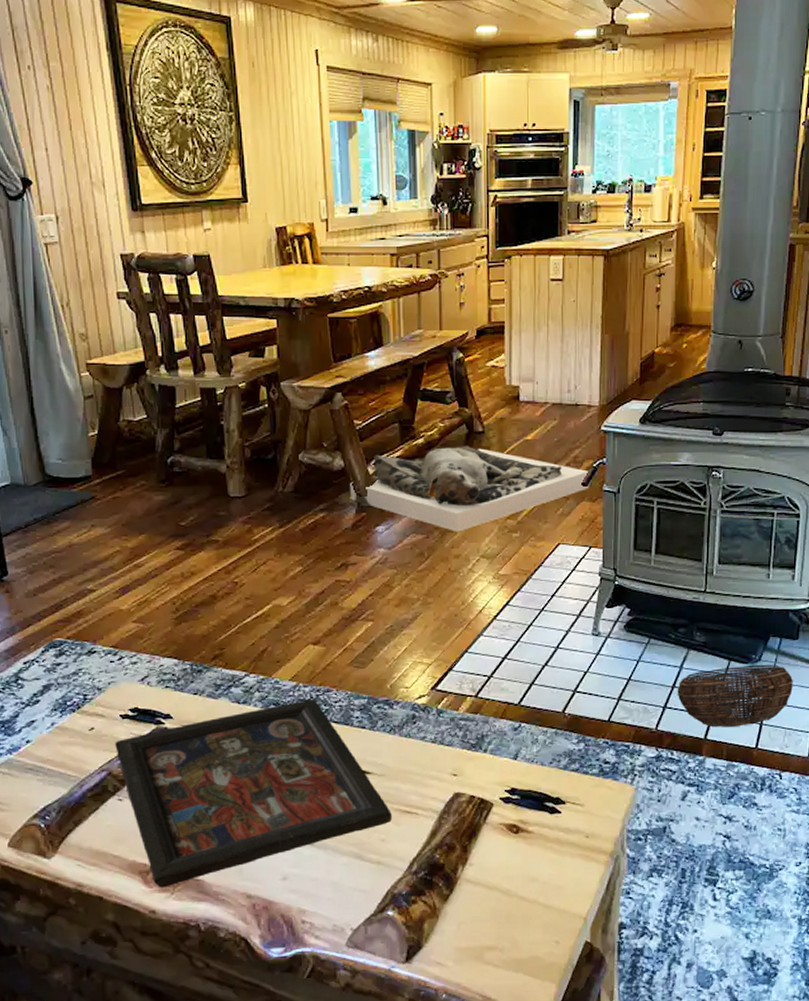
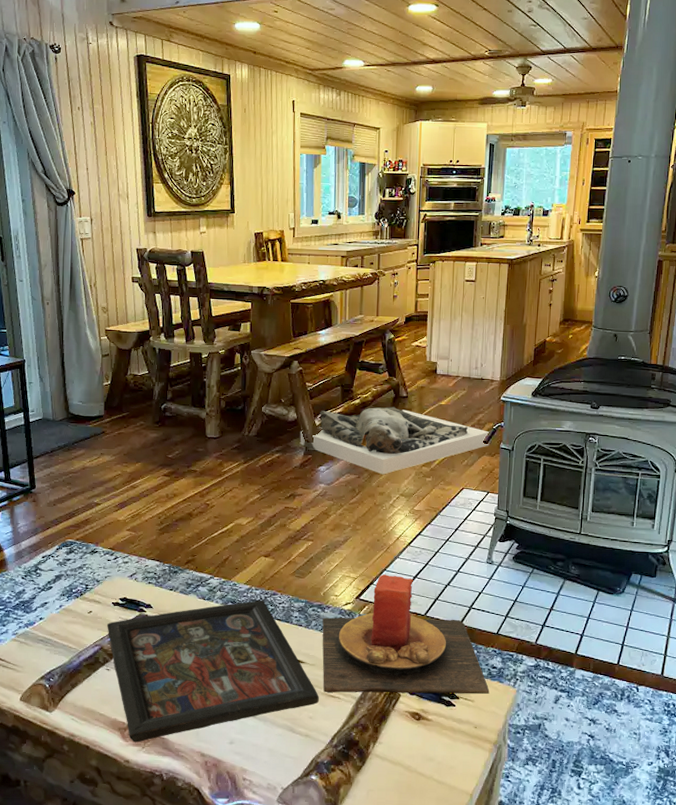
candle: none [391,656,602,808] -> present [322,574,490,694]
basket: present [677,664,794,728] -> none [554,595,651,647]

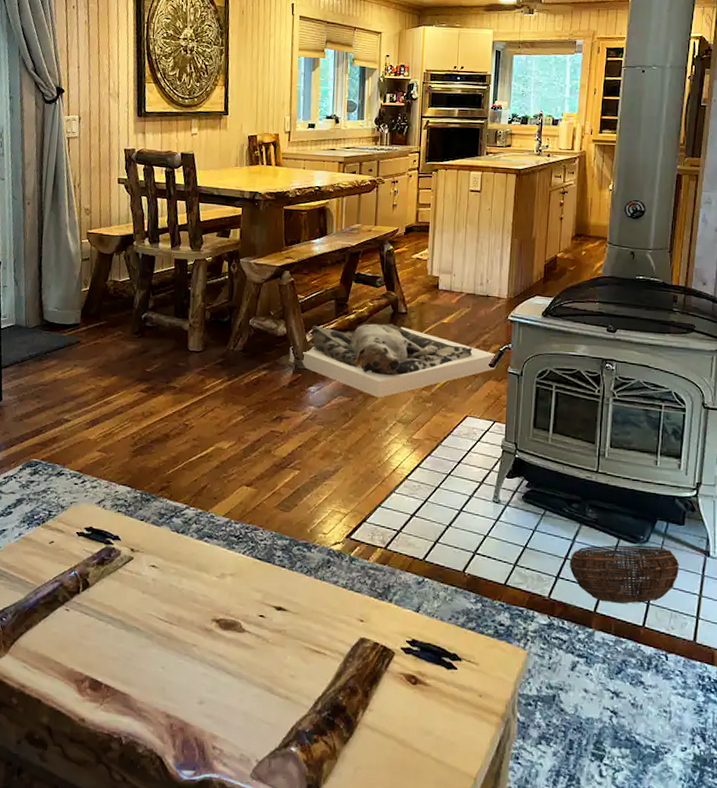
decorative tray: present [107,599,319,743] -> none [69,535,302,698]
candle: present [322,574,490,694] -> none [307,510,496,656]
basket: none [554,595,651,647] -> present [569,545,680,605]

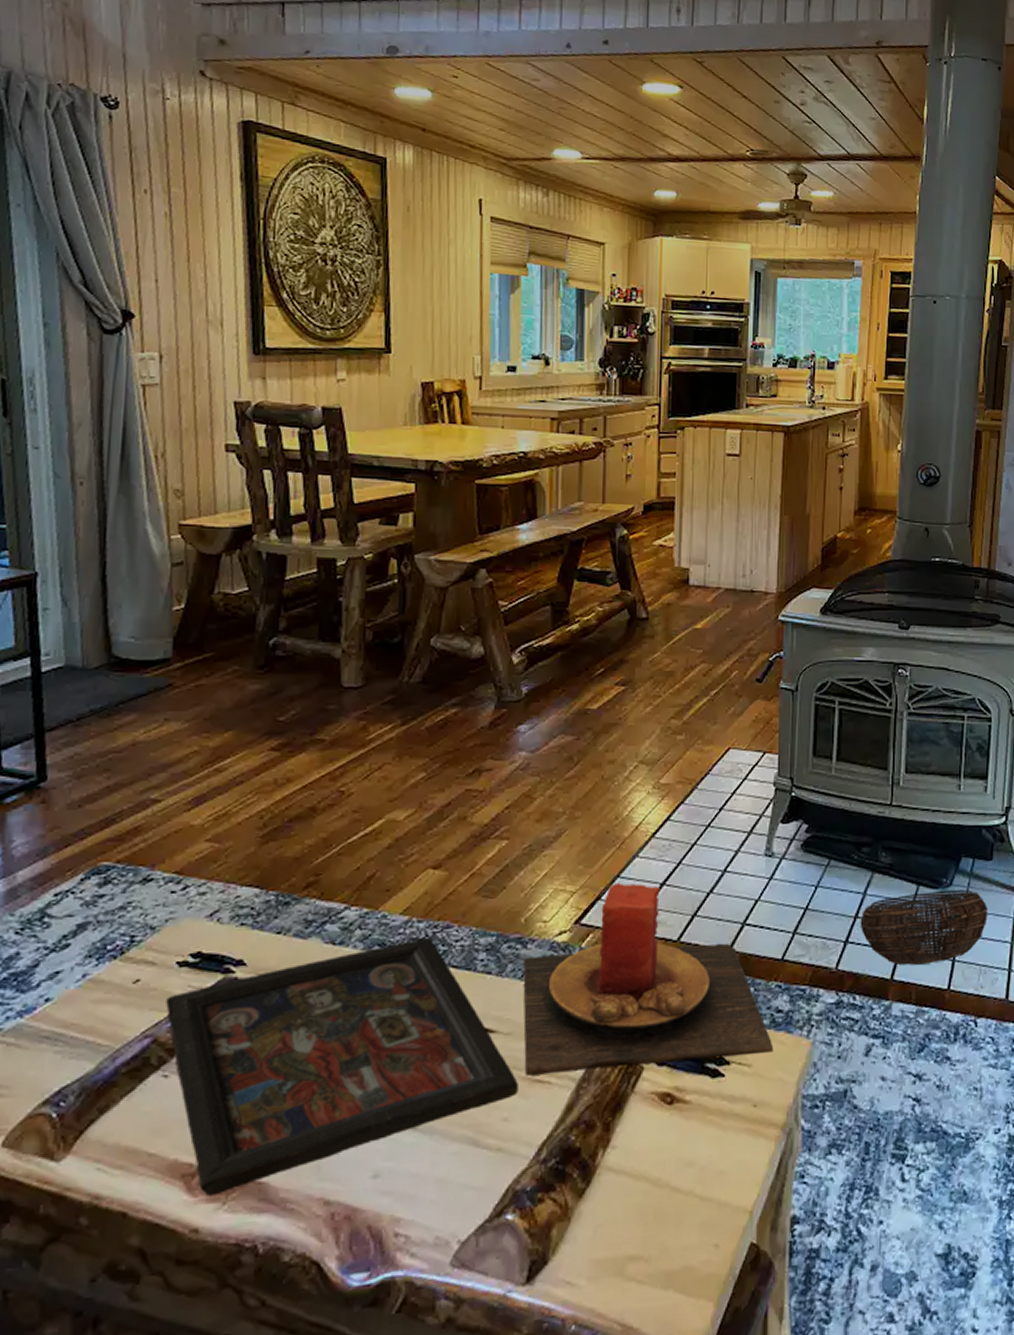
decorative tray: none [69,535,302,698] -> present [166,937,518,1197]
dog bed: present [289,323,496,398] -> none [489,633,765,734]
candle: none [307,510,496,656] -> present [523,882,774,1076]

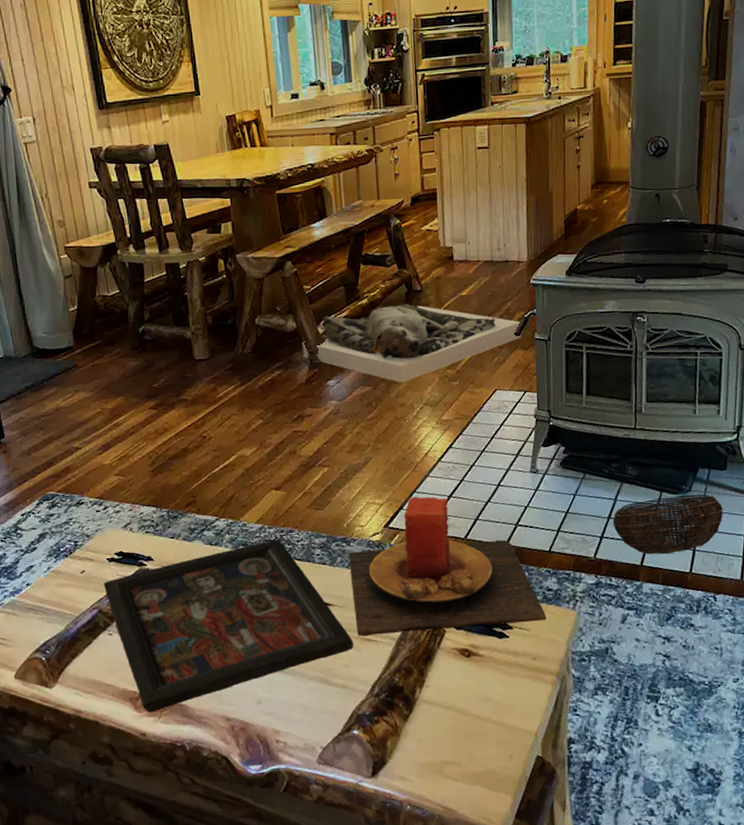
dog bed: none [489,633,765,734] -> present [302,303,522,383]

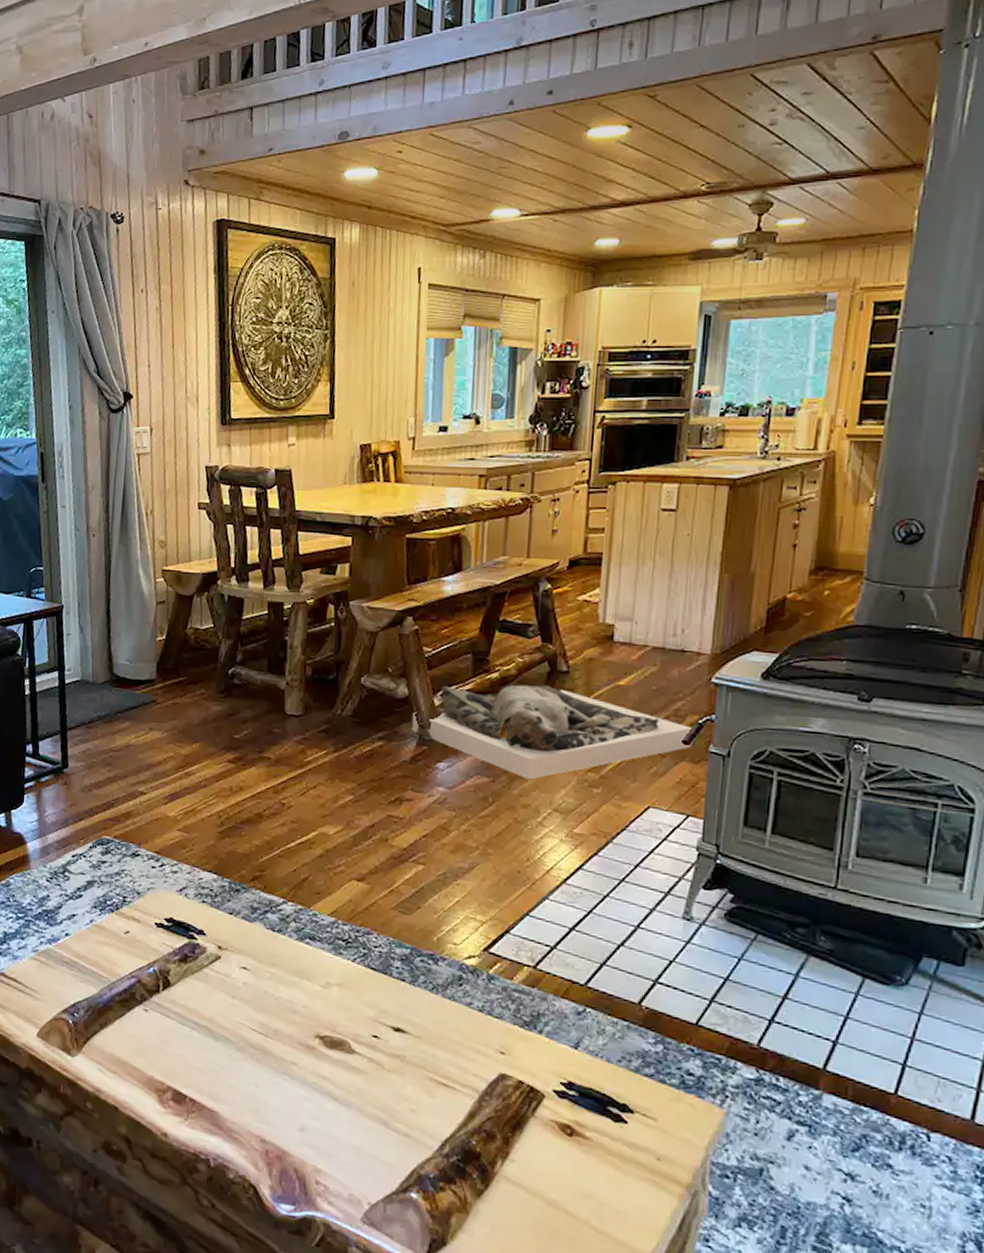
decorative tray: present [104,539,353,713] -> none [147,938,426,1112]
candle: present [349,496,547,636] -> none [432,920,682,1112]
basket: present [613,493,724,555] -> none [789,984,955,1064]

